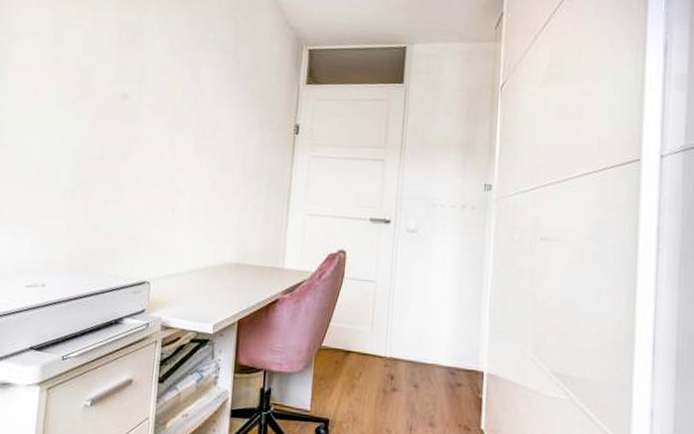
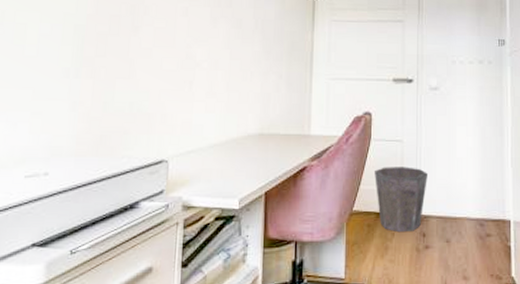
waste bin: none [345,306,399,373] -> present [375,167,427,233]

